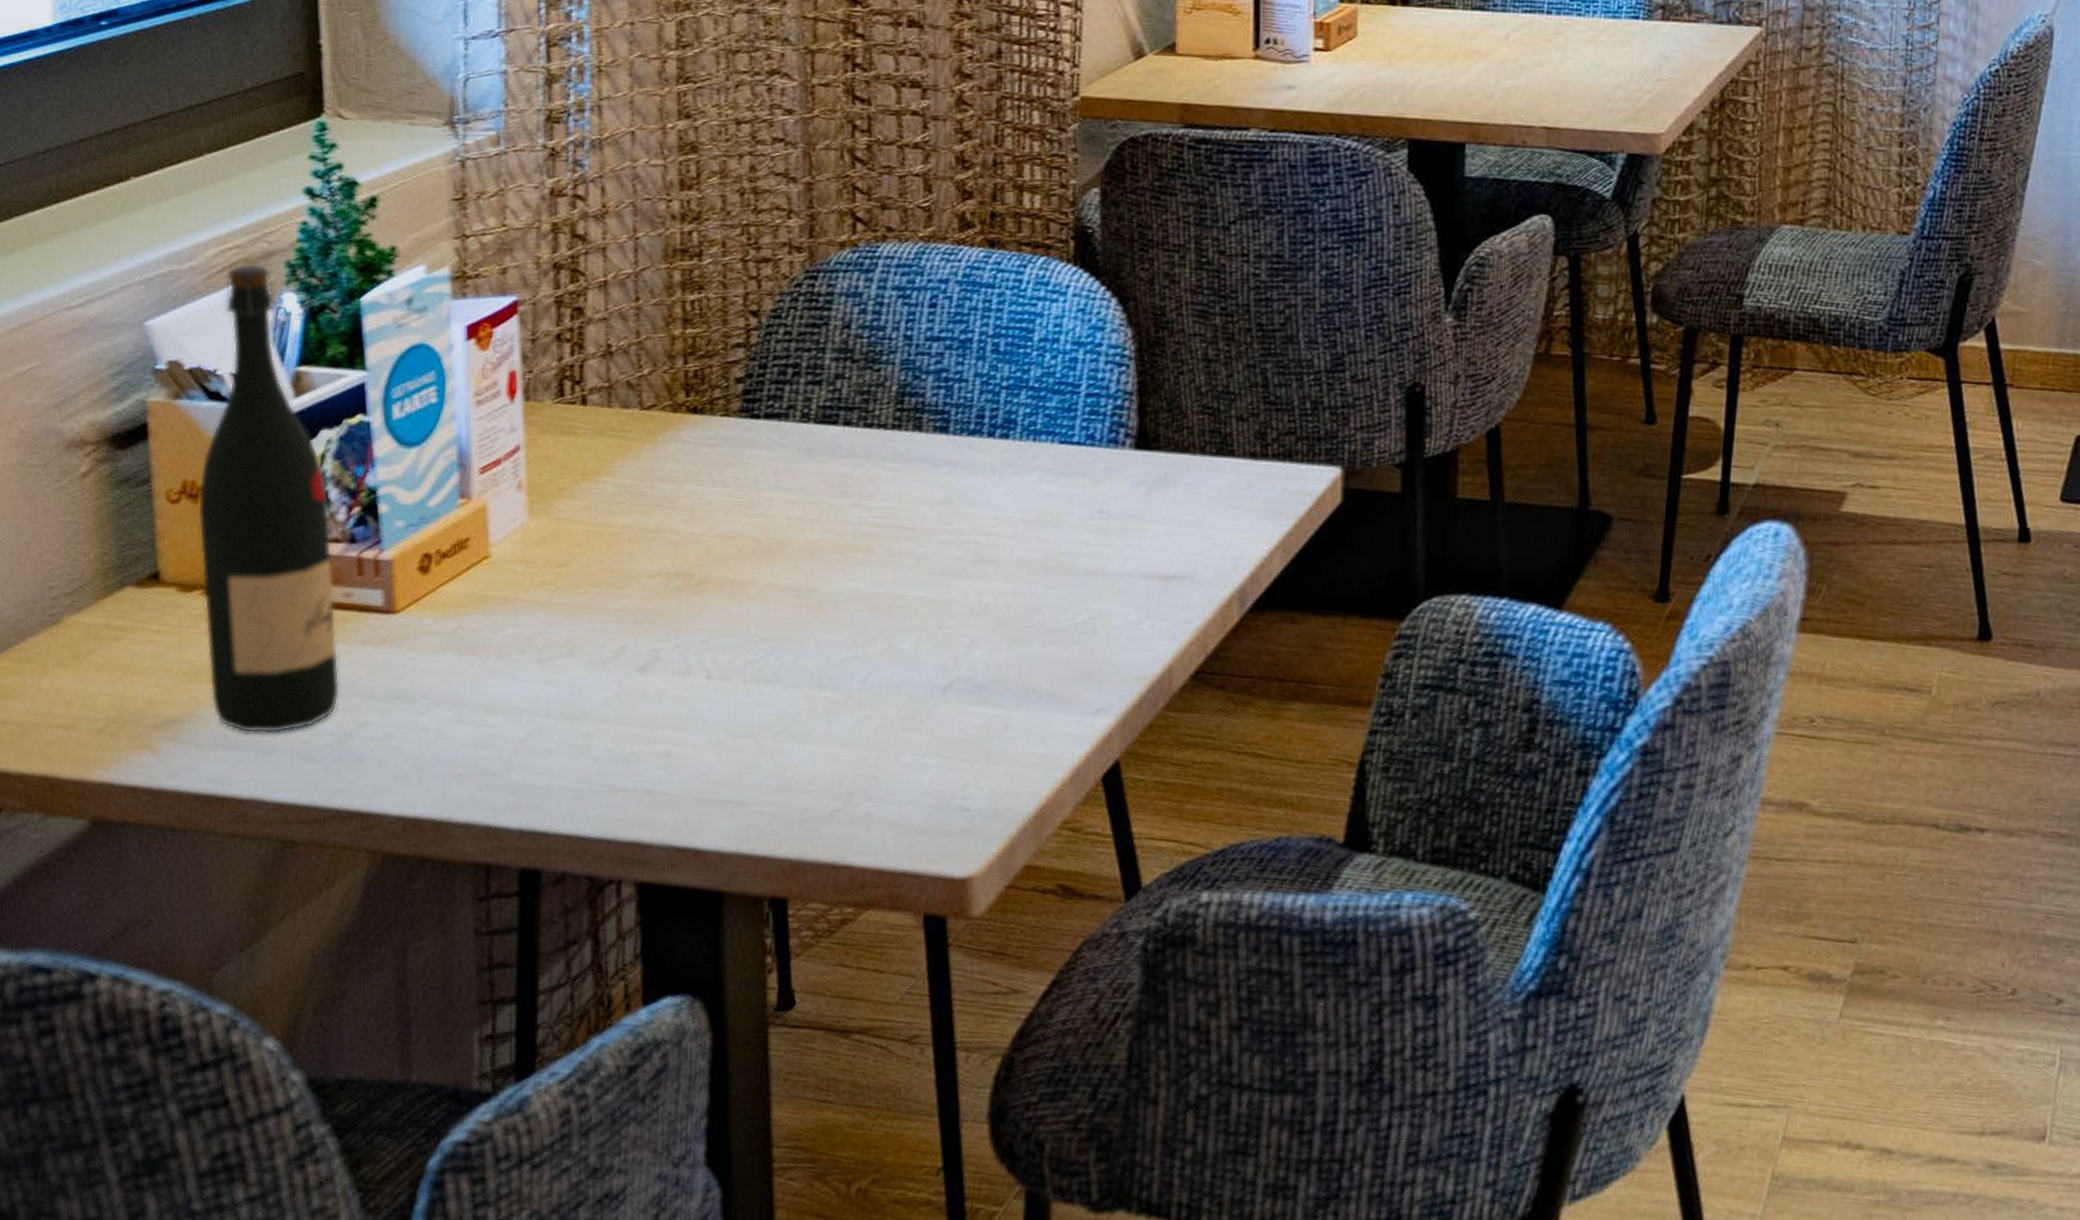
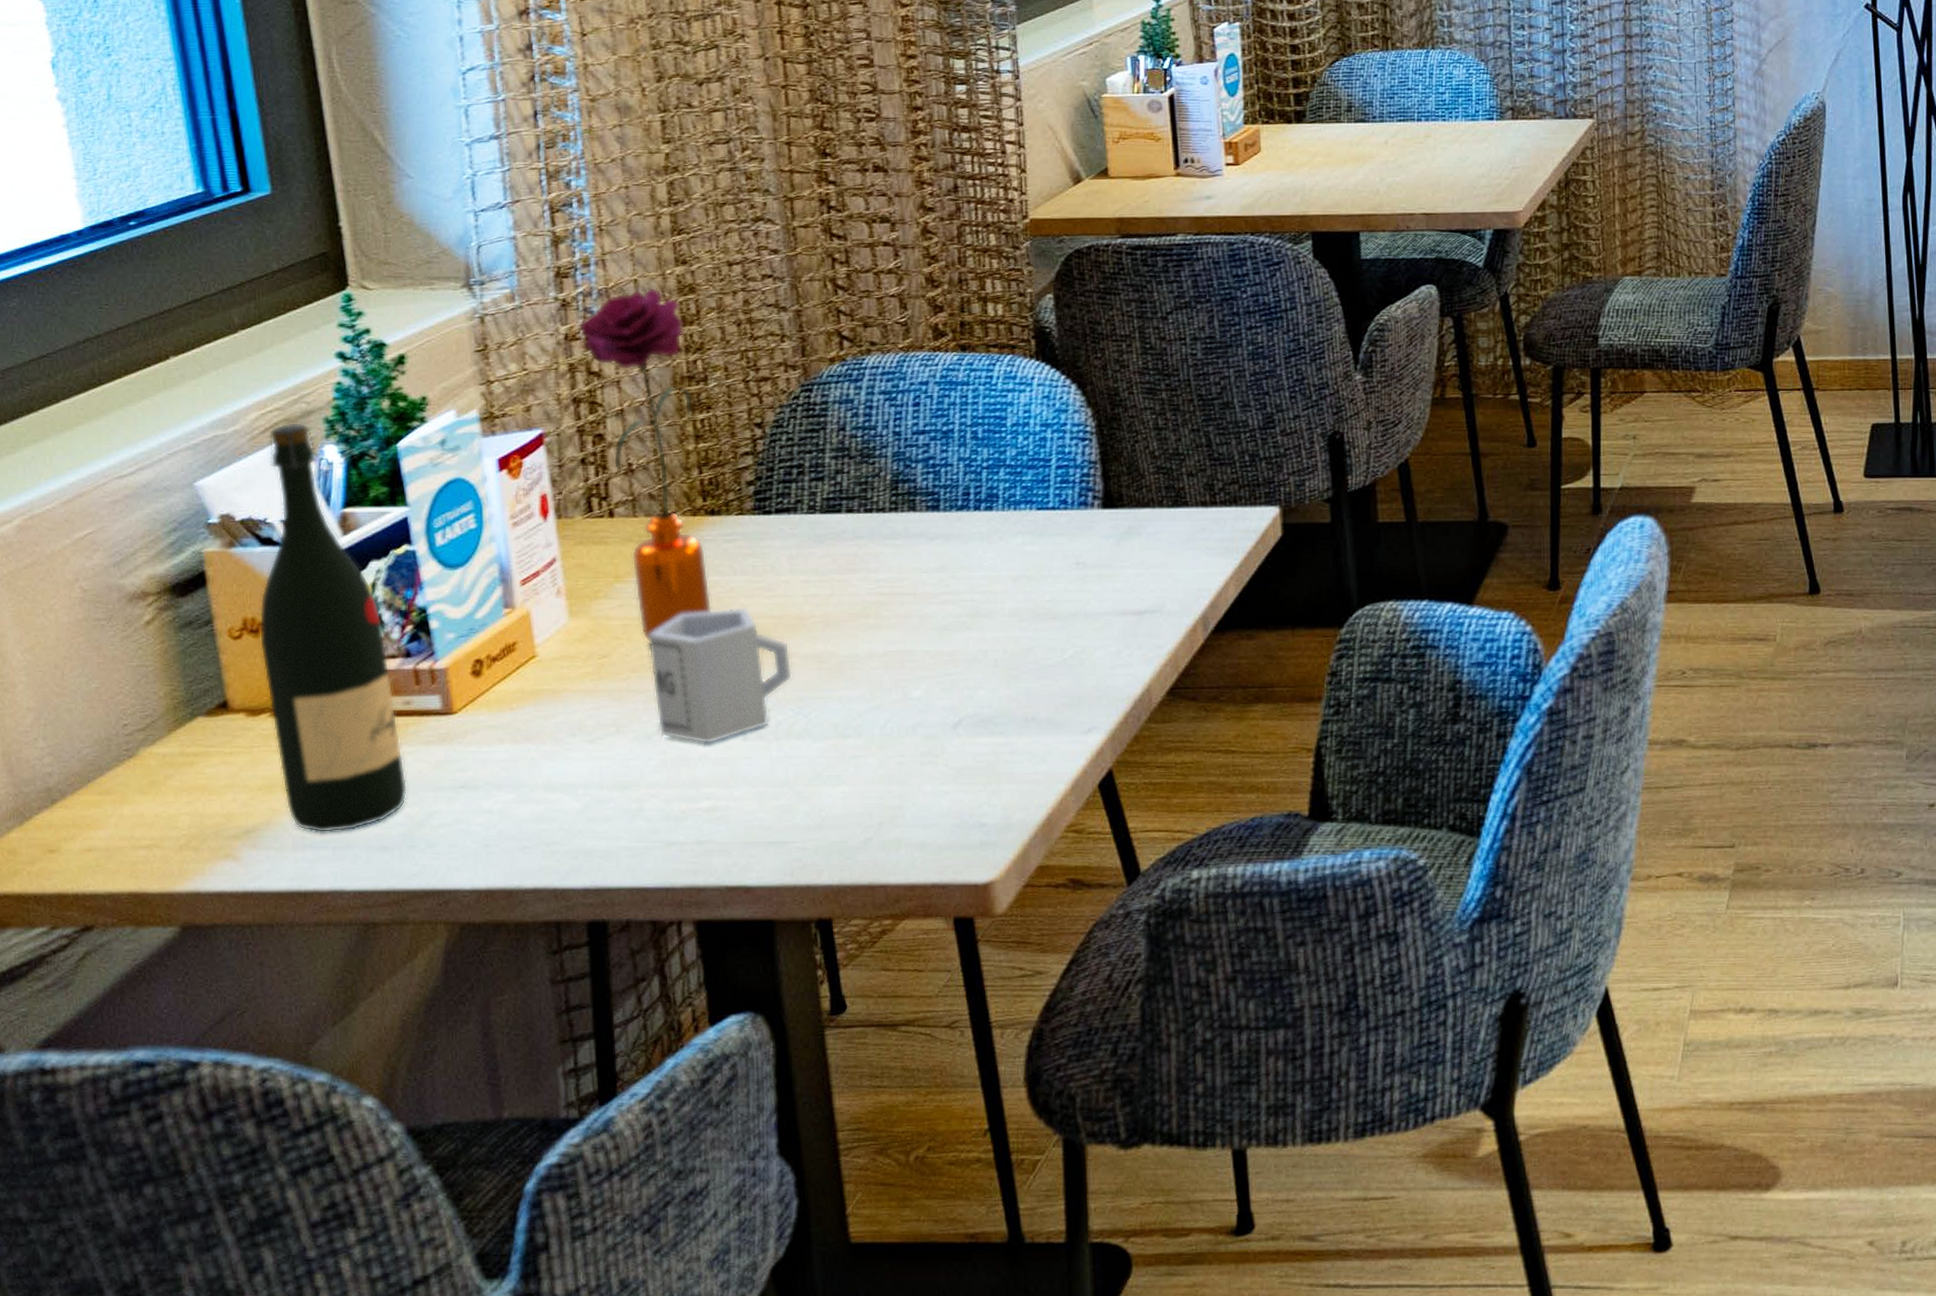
flower: none [565,142,686,553] -> present [578,288,713,642]
cup: none [611,522,768,680] -> present [647,606,793,744]

